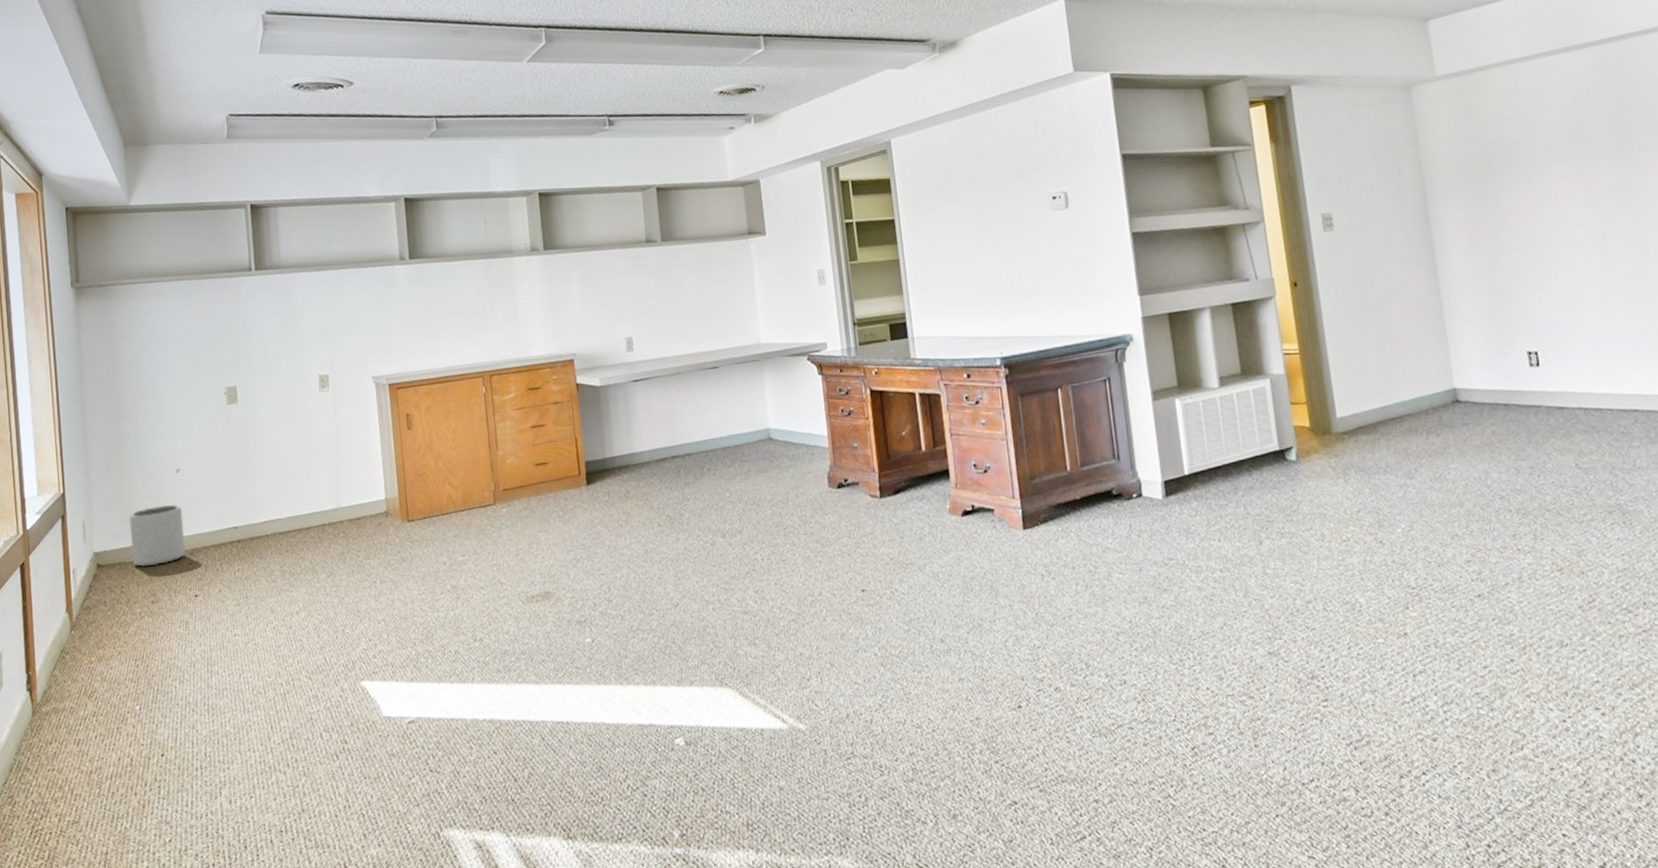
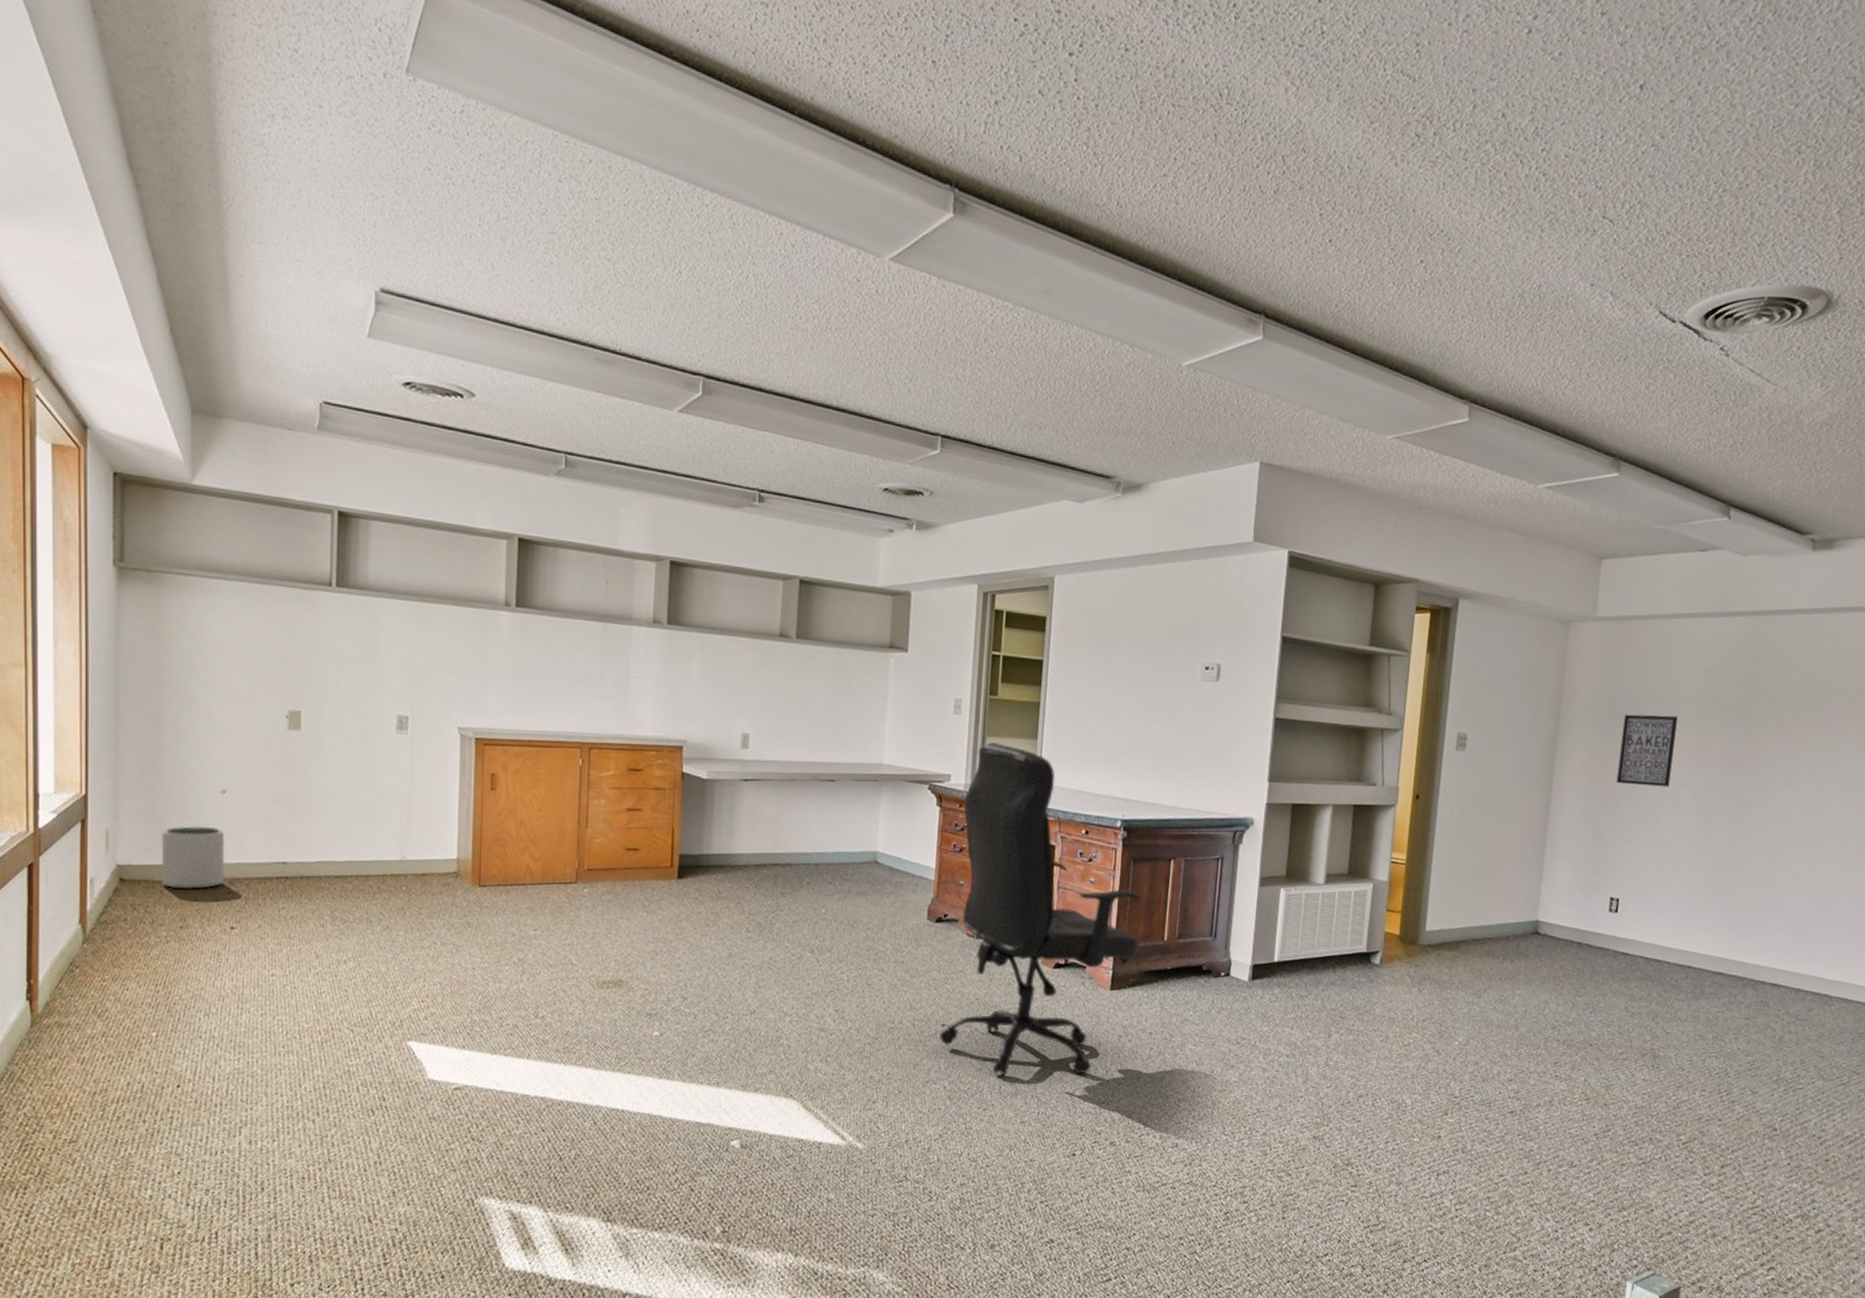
office chair: none [843,304,1044,635] -> present [939,742,1141,1076]
wall art: none [1492,157,1560,234] -> present [1616,714,1678,787]

